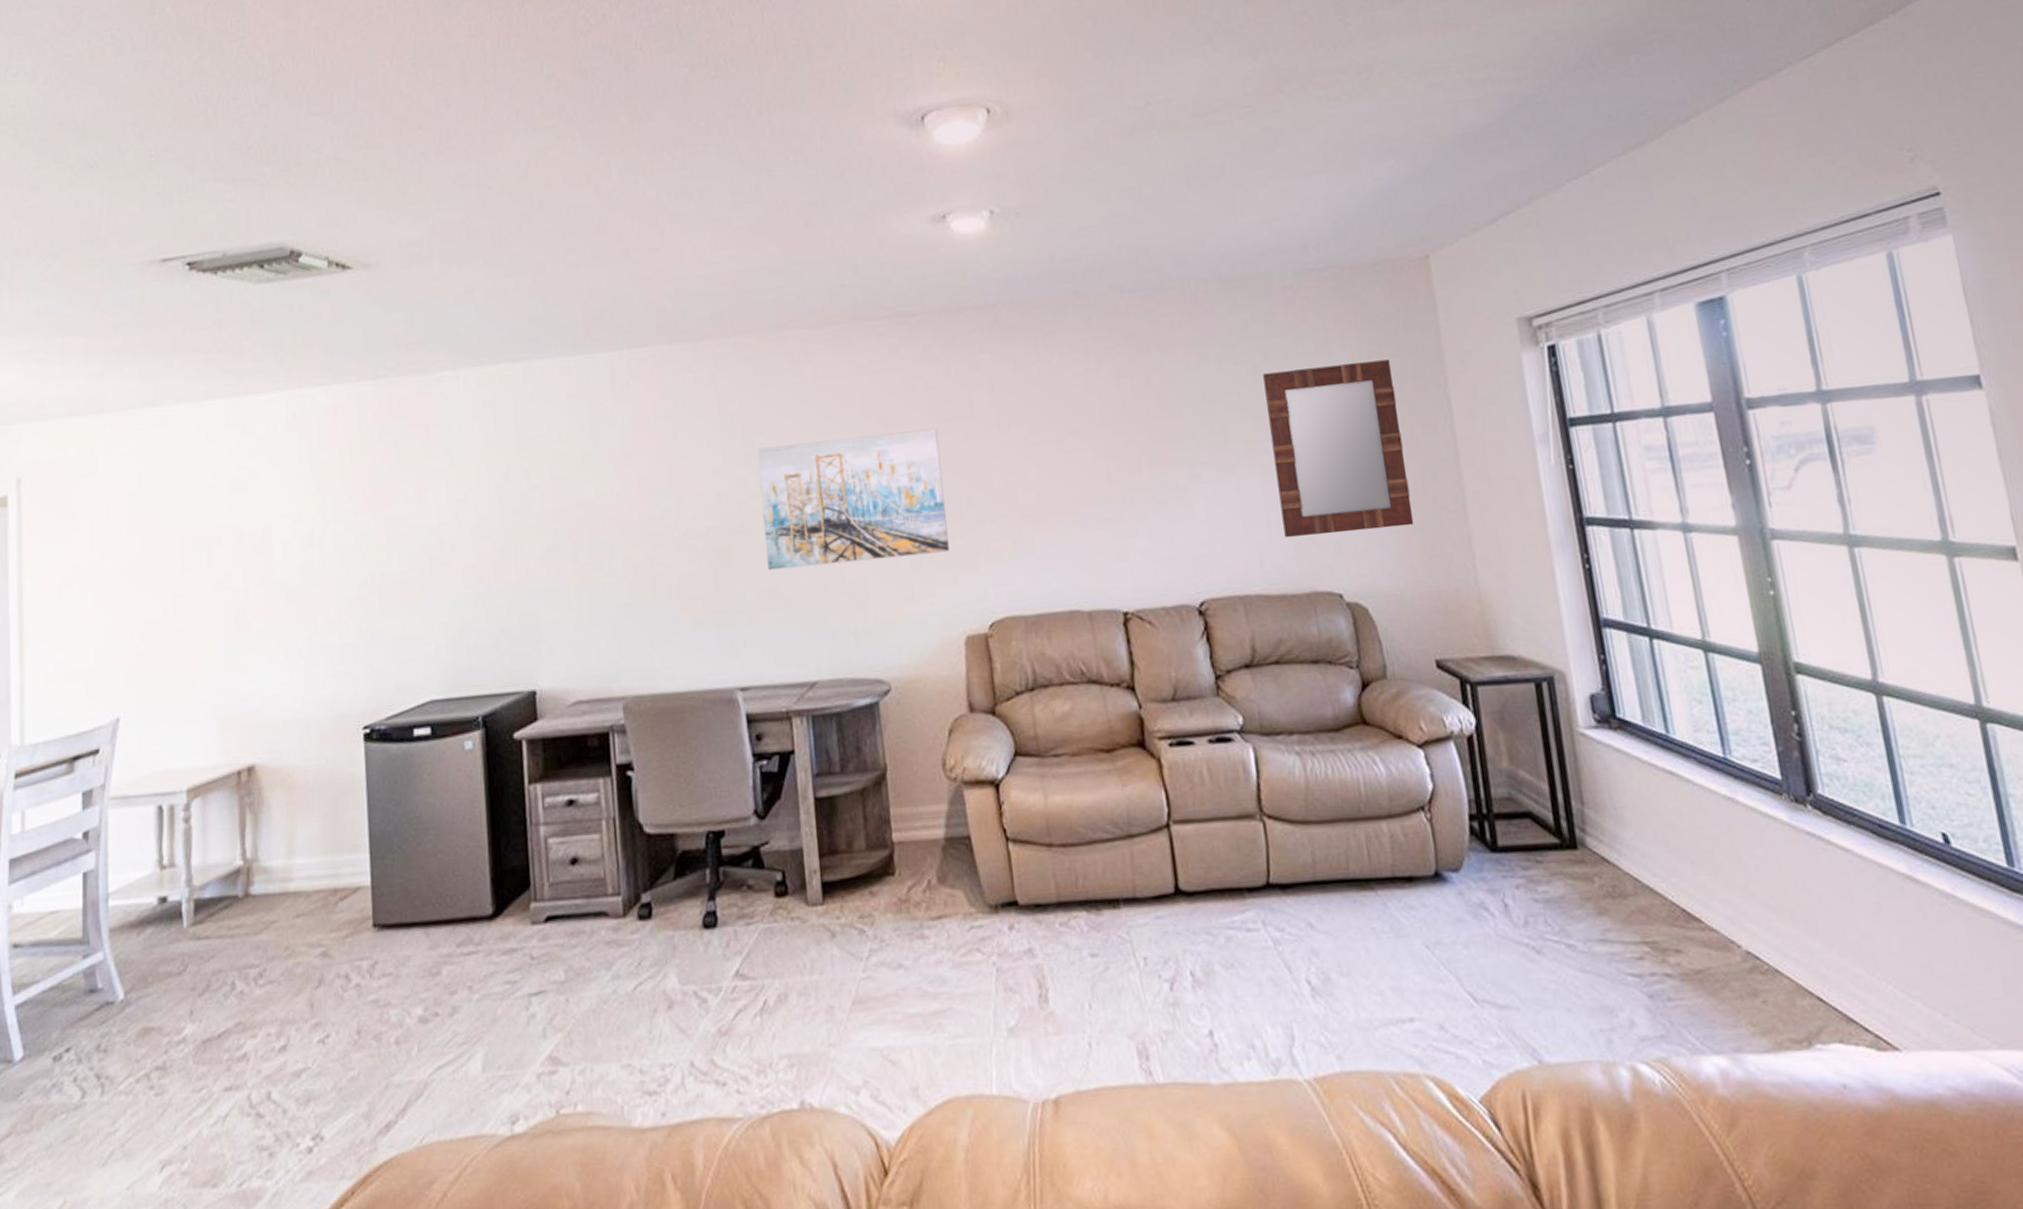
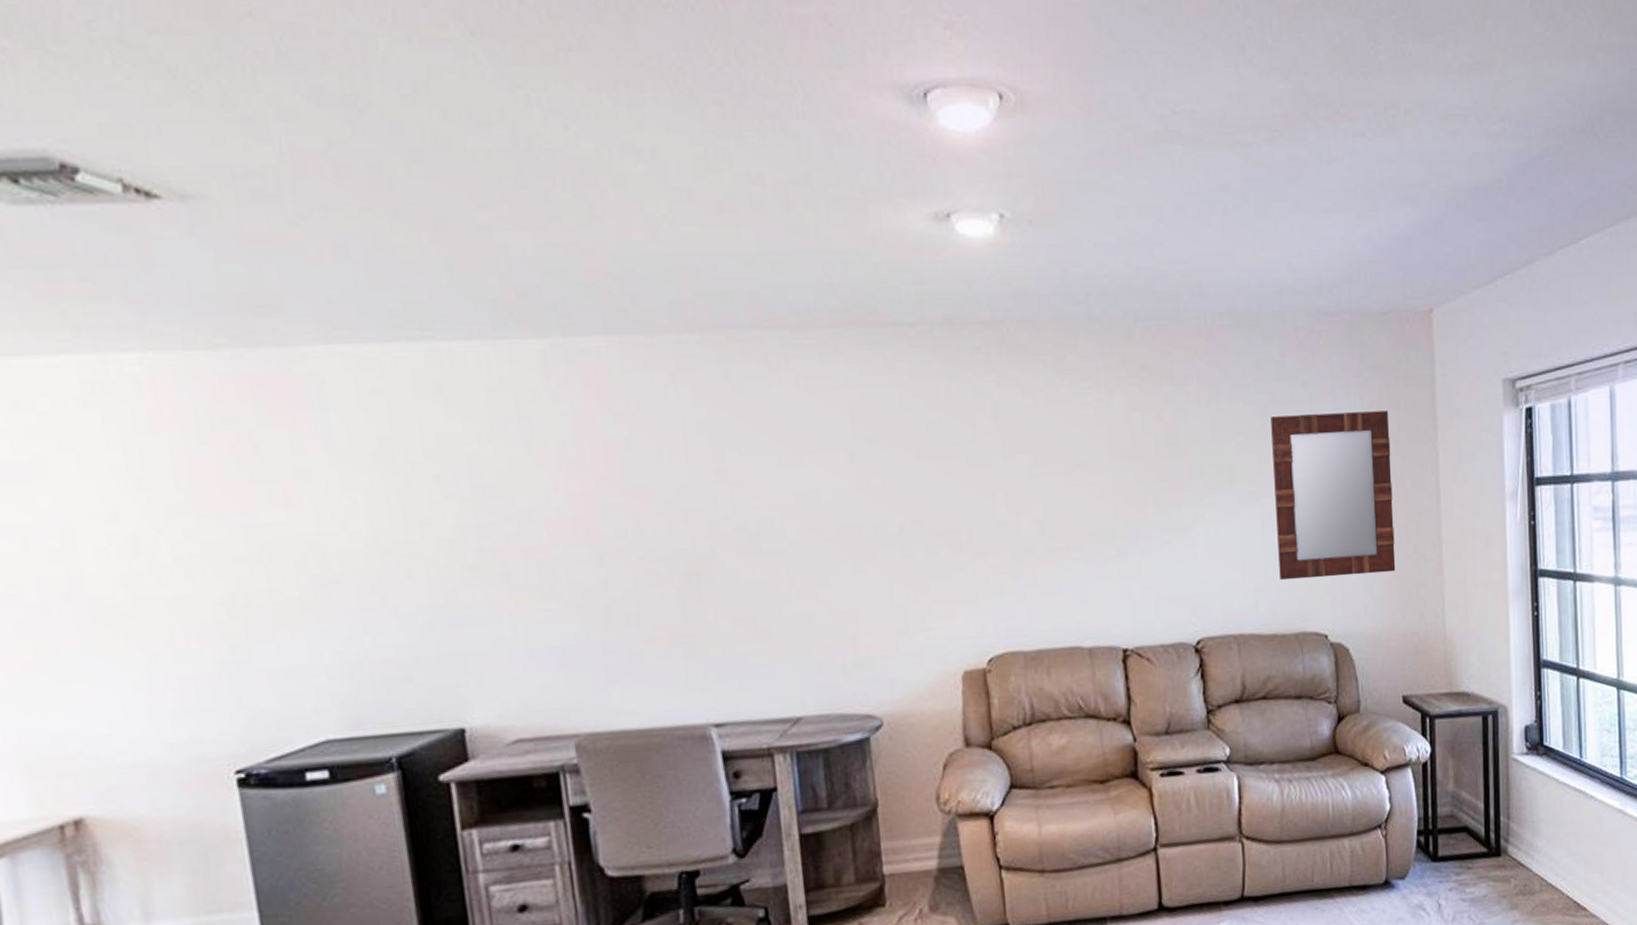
wall art: present [757,428,949,571] -> none [730,453,947,600]

